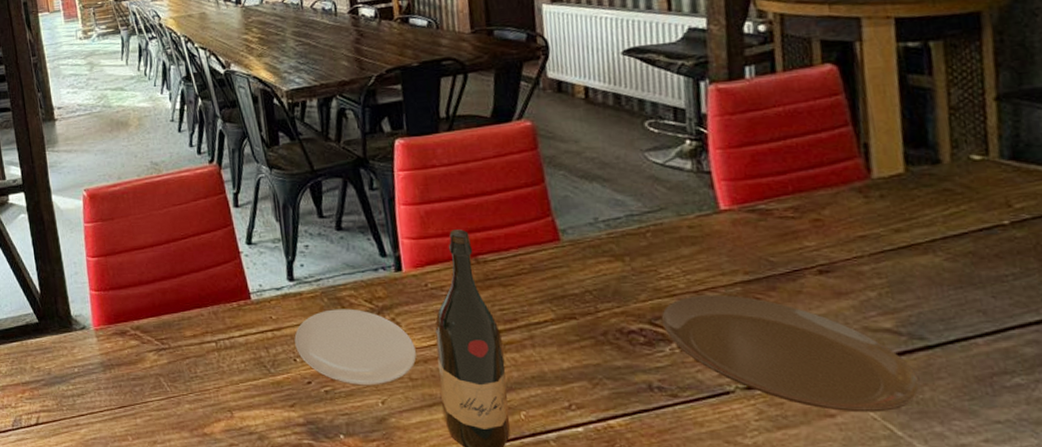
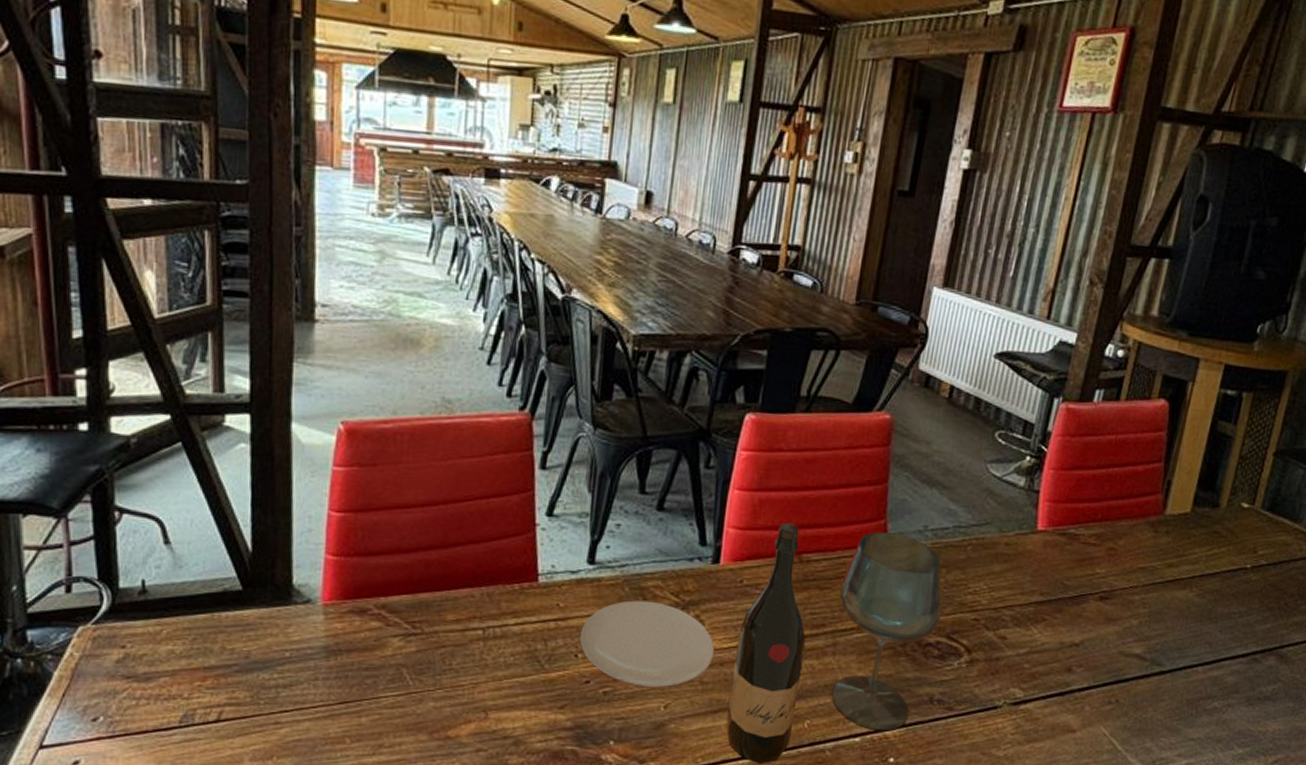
wine glass: none [522,228,637,421] -> present [831,532,942,732]
plate: present [661,294,921,413] -> none [957,612,1148,729]

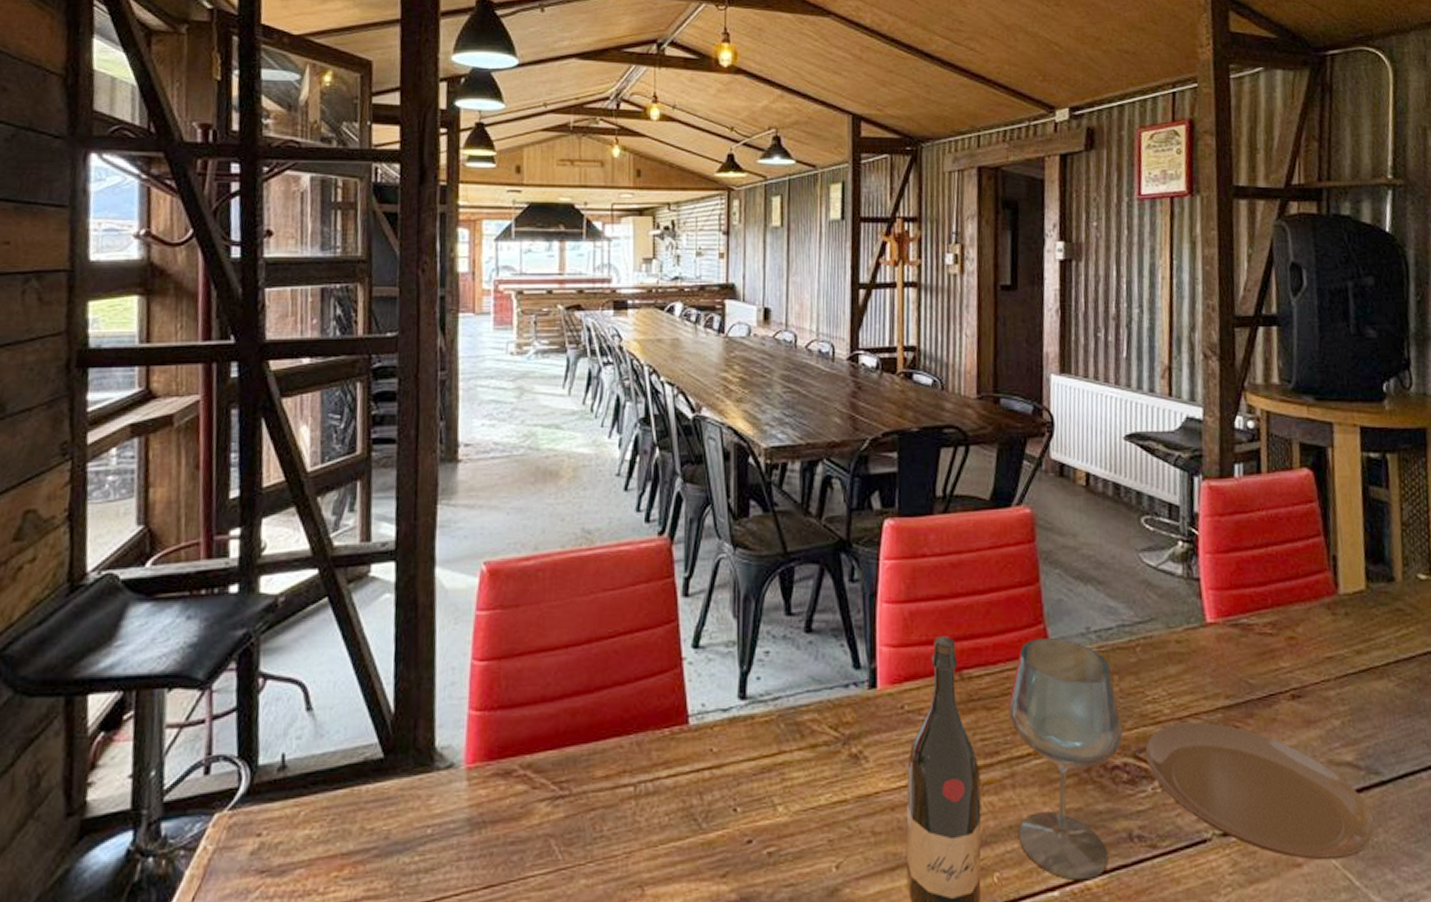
plate: present [580,600,714,688] -> none [738,738,883,844]
plate: none [957,612,1148,729] -> present [1145,722,1376,861]

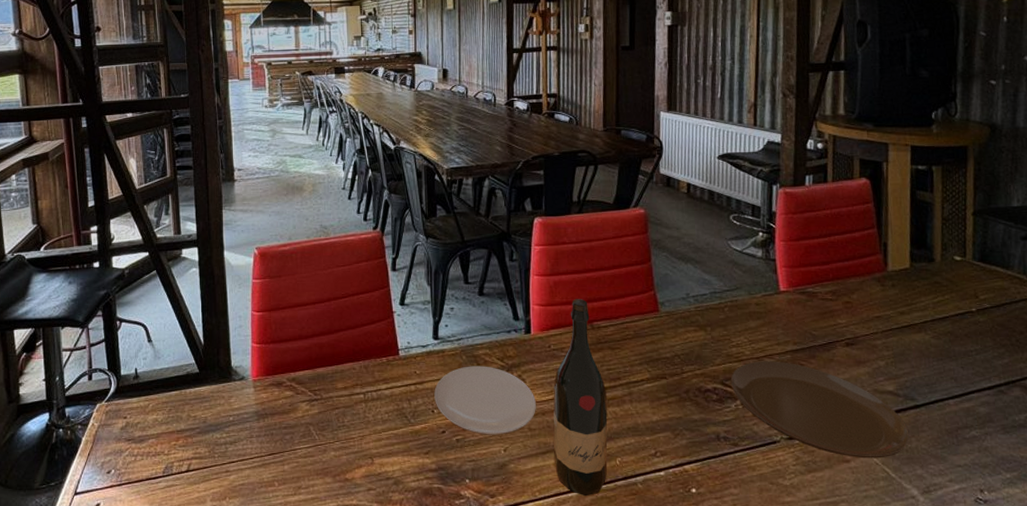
plate: none [738,738,883,844] -> present [434,366,536,435]
wine glass: present [1008,638,1123,882] -> none [627,301,713,466]

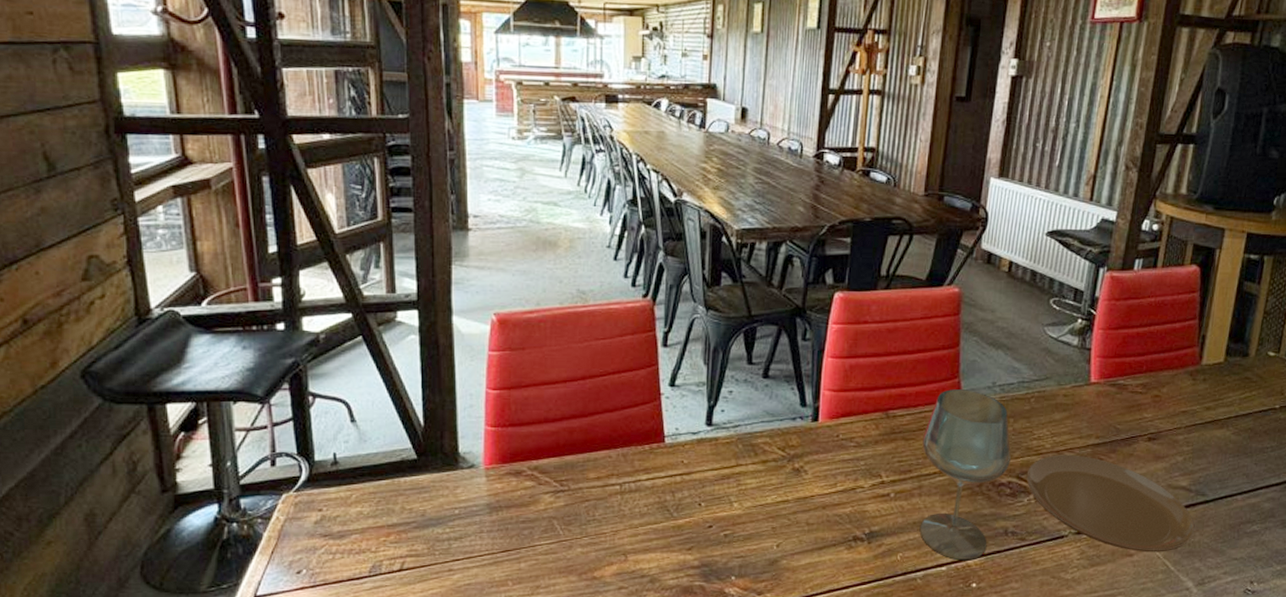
plate: present [434,366,536,435] -> none [702,455,817,530]
wine bottle: present [553,299,608,495] -> none [830,385,896,591]
wine glass: none [627,301,713,466] -> present [919,389,1011,561]

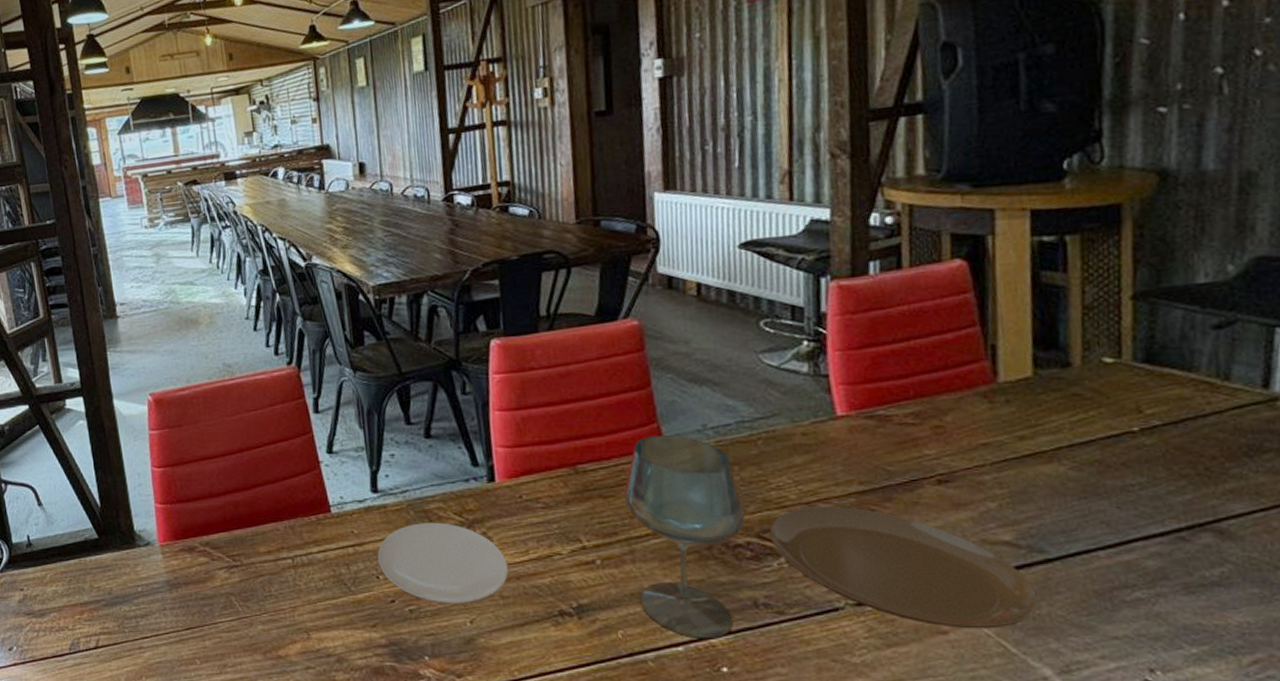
plate: none [702,455,817,530] -> present [377,522,508,604]

